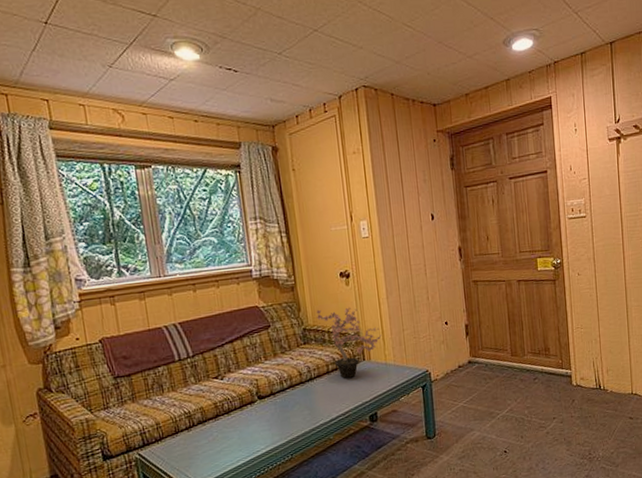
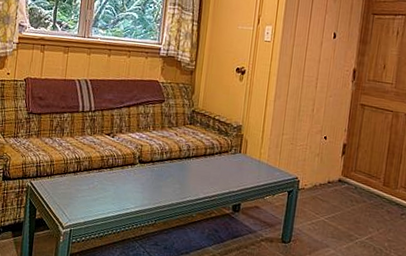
potted plant: present [316,307,382,378] -> none [207,96,262,166]

